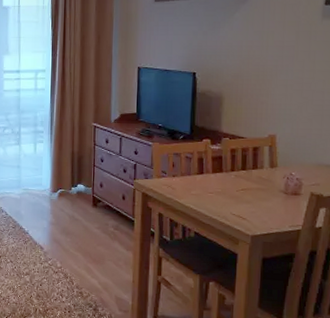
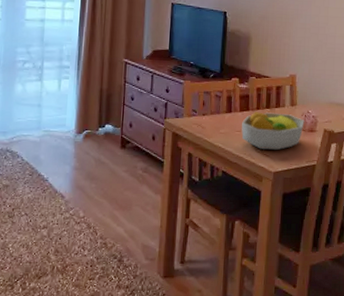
fruit bowl: none [214,174,287,214] -> present [241,112,305,151]

